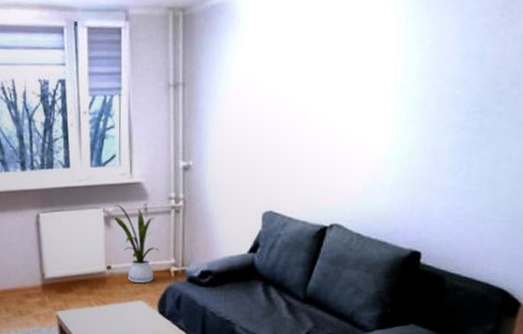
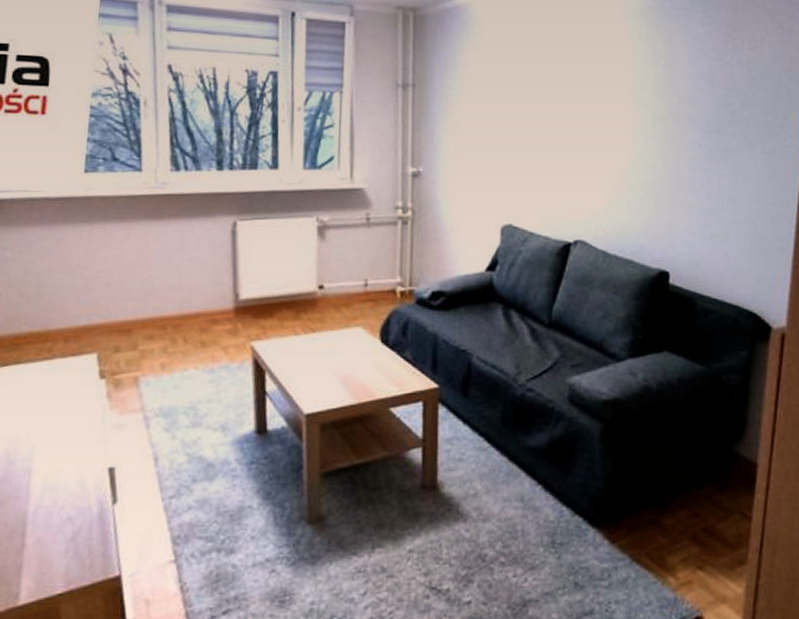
house plant: present [112,204,159,284] -> none [327,212,383,307]

